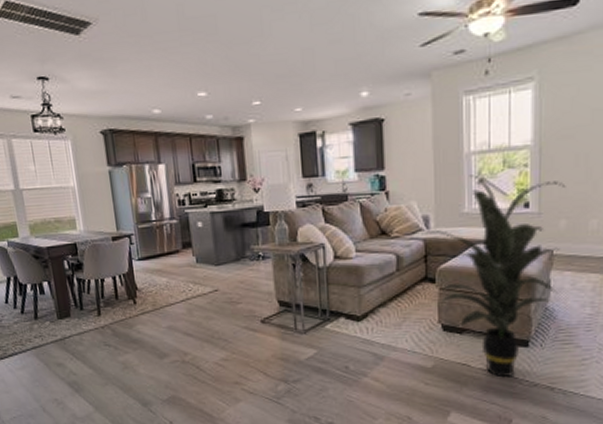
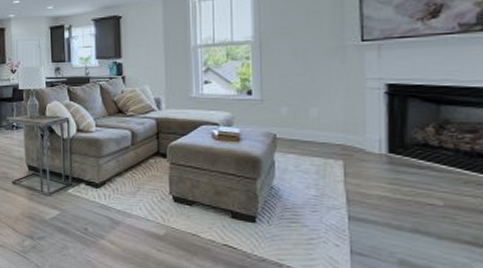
indoor plant: present [421,175,566,378] -> none [154,64,286,251]

